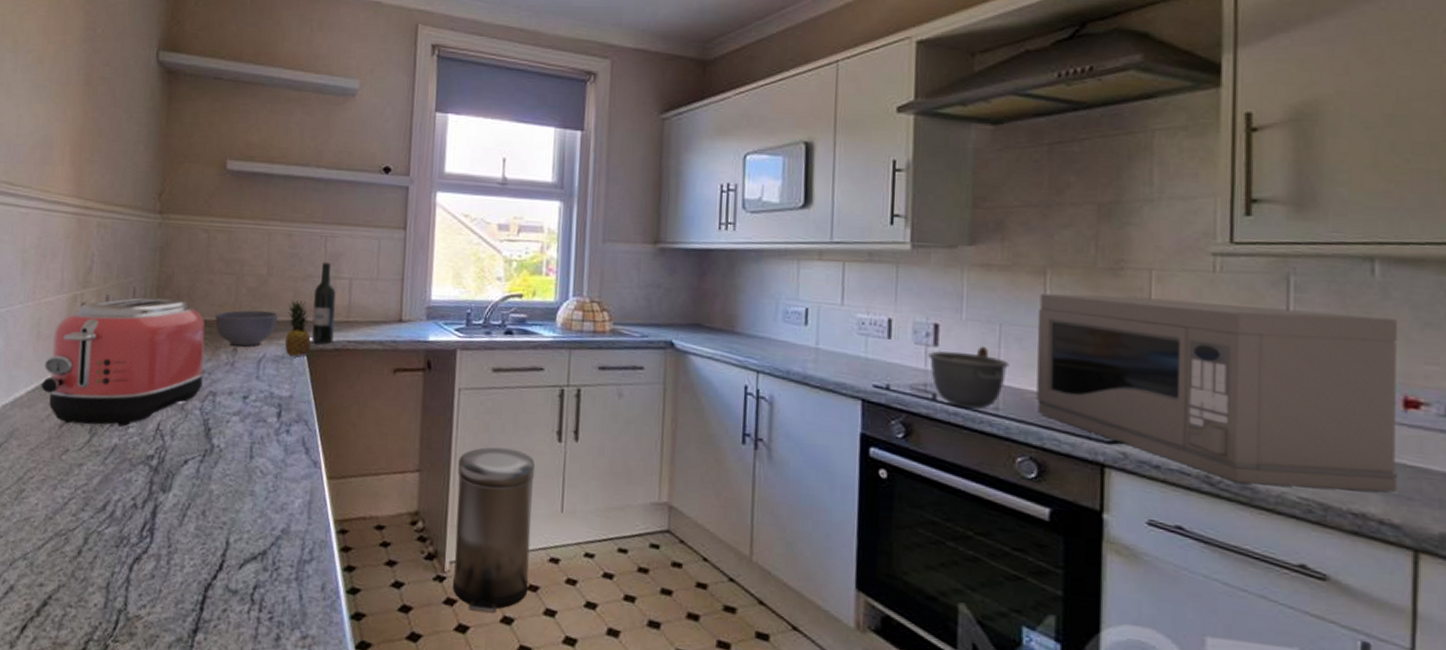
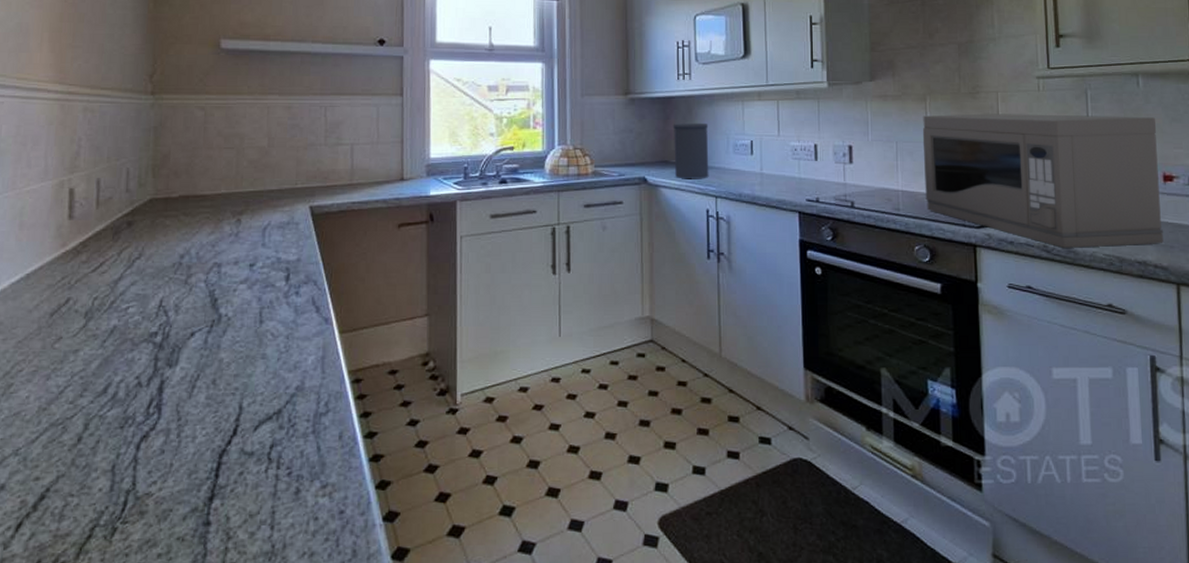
toaster: present [41,297,206,427] -> none [27,176,209,310]
bowl: present [215,310,278,347] -> none [216,181,281,217]
fruit: present [284,299,311,357] -> none [289,167,316,222]
wine bottle: present [311,263,336,344] -> none [316,131,339,208]
pedal bin: present [453,447,536,614] -> none [464,285,534,436]
canister: none [709,281,753,350] -> present [673,122,709,179]
cooking pot: present [928,345,1010,409] -> none [846,160,905,211]

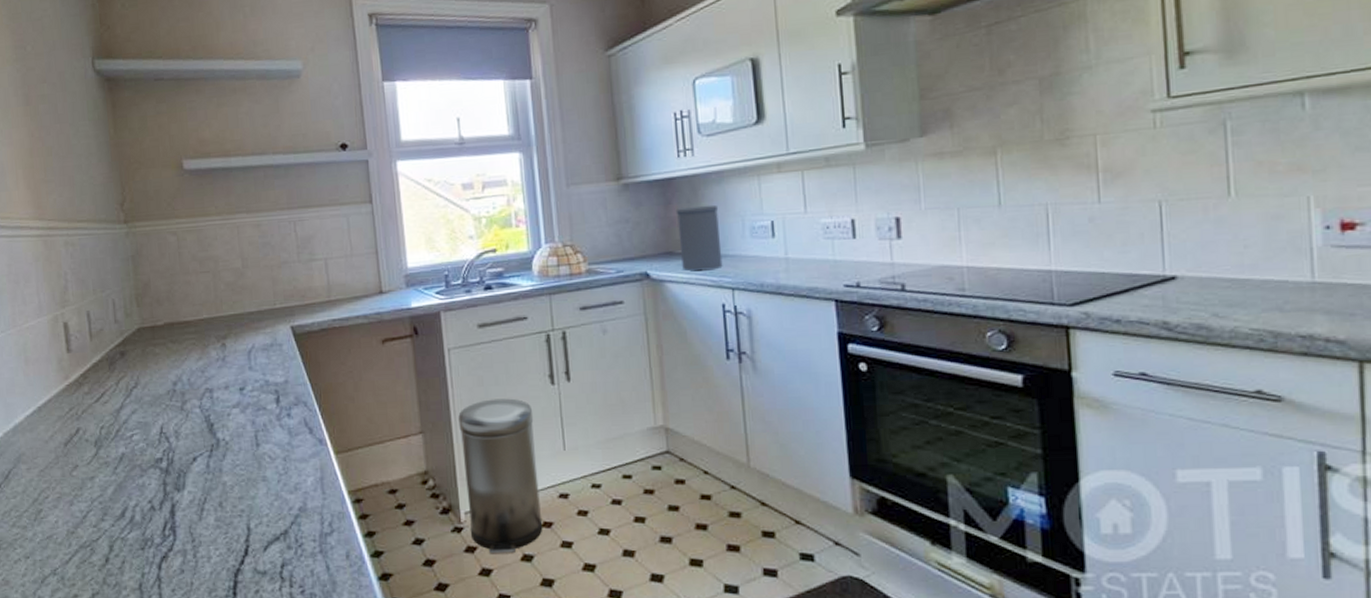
pedal bin: none [464,285,534,436] -> present [458,398,543,554]
microwave: present [922,113,1164,248] -> none [992,148,1341,324]

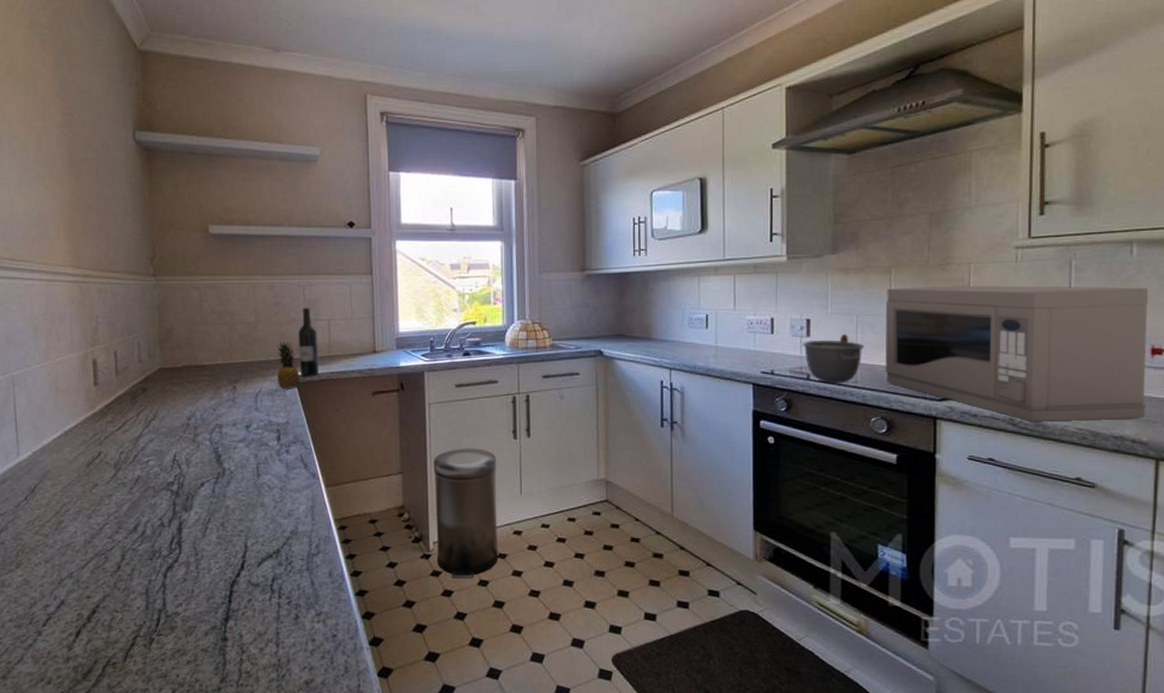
fruit: none [269,287,297,343] -> present [277,341,299,390]
wine bottle: none [291,247,318,327] -> present [298,308,319,377]
canister: present [675,204,723,272] -> none [628,297,664,352]
cooking pot: none [893,231,971,293] -> present [803,333,865,383]
microwave: none [992,148,1341,324] -> present [885,285,1148,422]

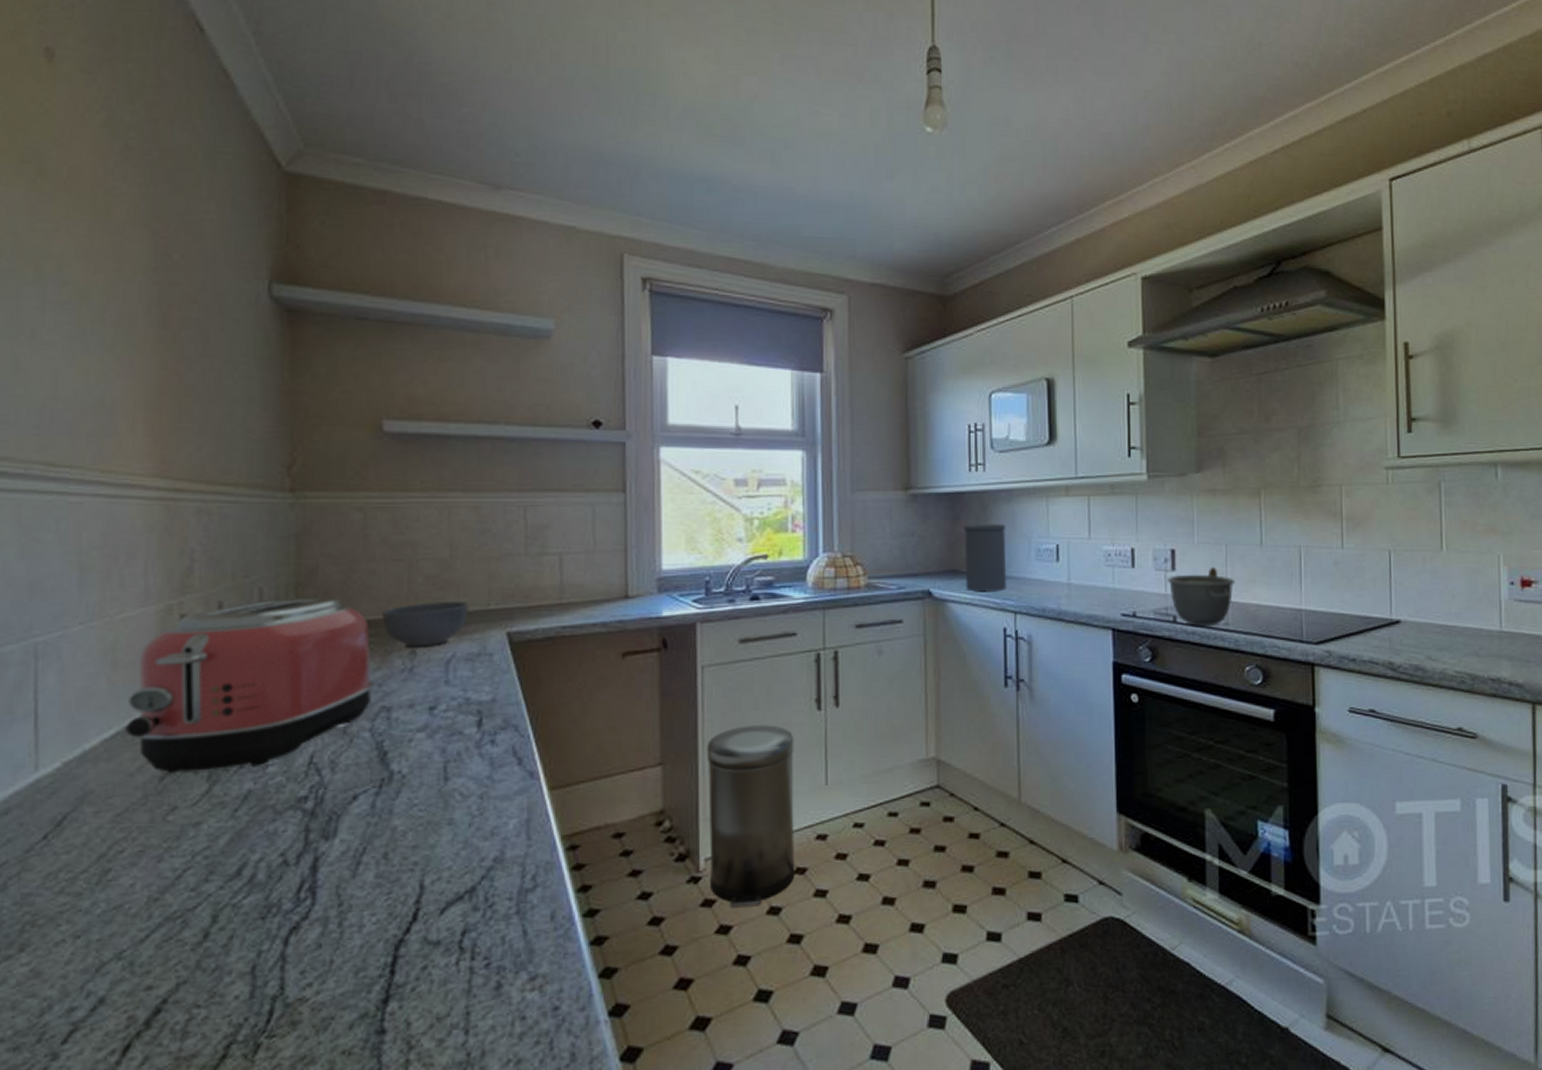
toaster: none [65,348,211,462] -> present [126,596,375,772]
bowl: none [214,353,269,384] -> present [382,602,468,647]
fruit: present [277,341,299,390] -> none [480,583,514,653]
wine bottle: present [298,308,319,377] -> none [514,537,544,634]
canister: none [628,297,664,352] -> present [963,523,1007,592]
microwave: present [885,285,1148,422] -> none [1255,510,1520,665]

